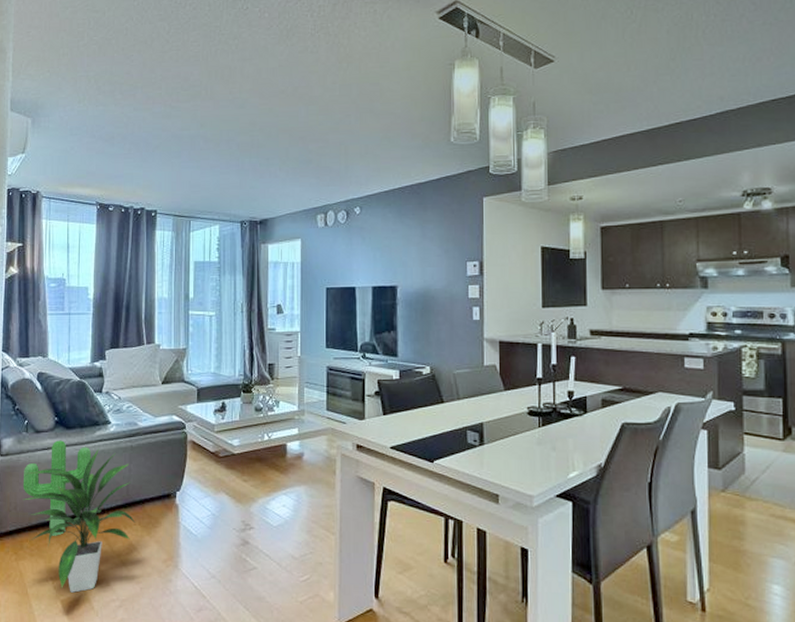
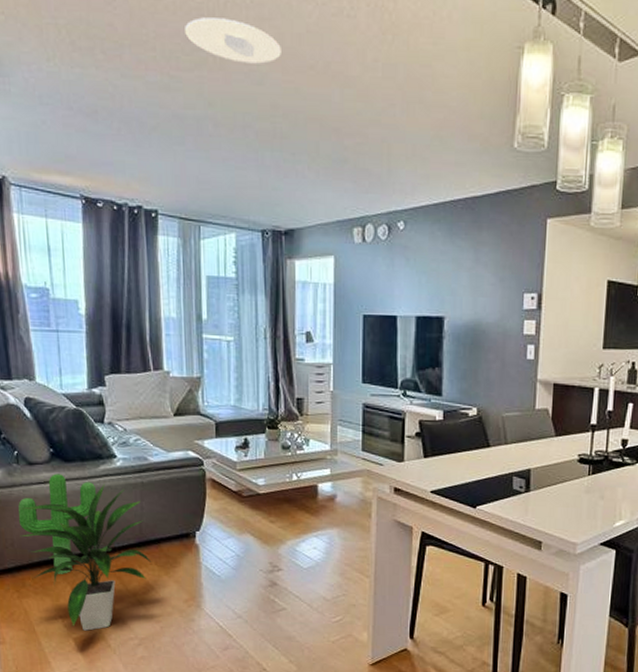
recessed light: none [185,61,259,93] -> present [185,17,281,64]

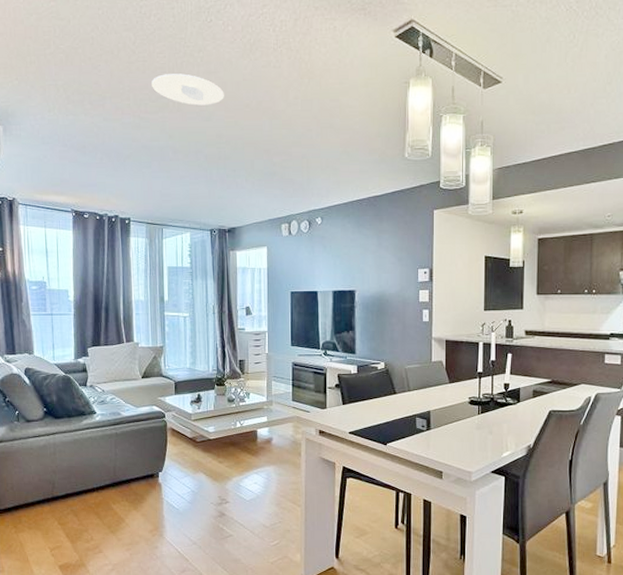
decorative plant: present [18,474,97,574] -> none [17,428,80,512]
indoor plant: present [20,484,152,631] -> none [18,435,124,559]

